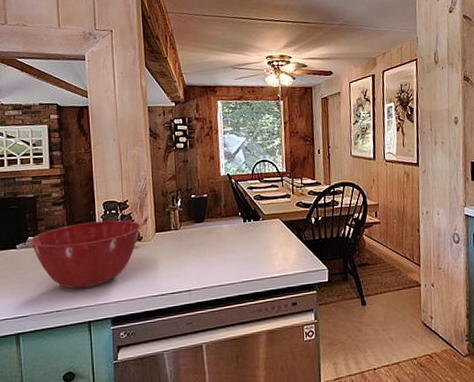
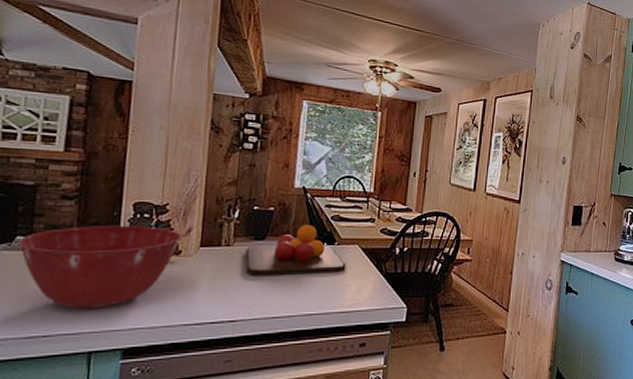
chopping board: none [190,206,272,252] -> present [245,225,346,276]

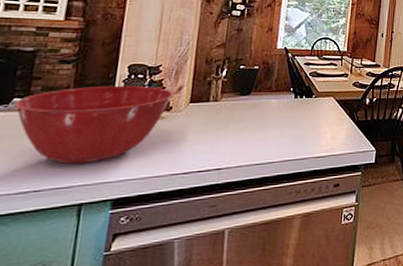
chopping board: present [245,225,346,276] -> none [231,81,323,127]

